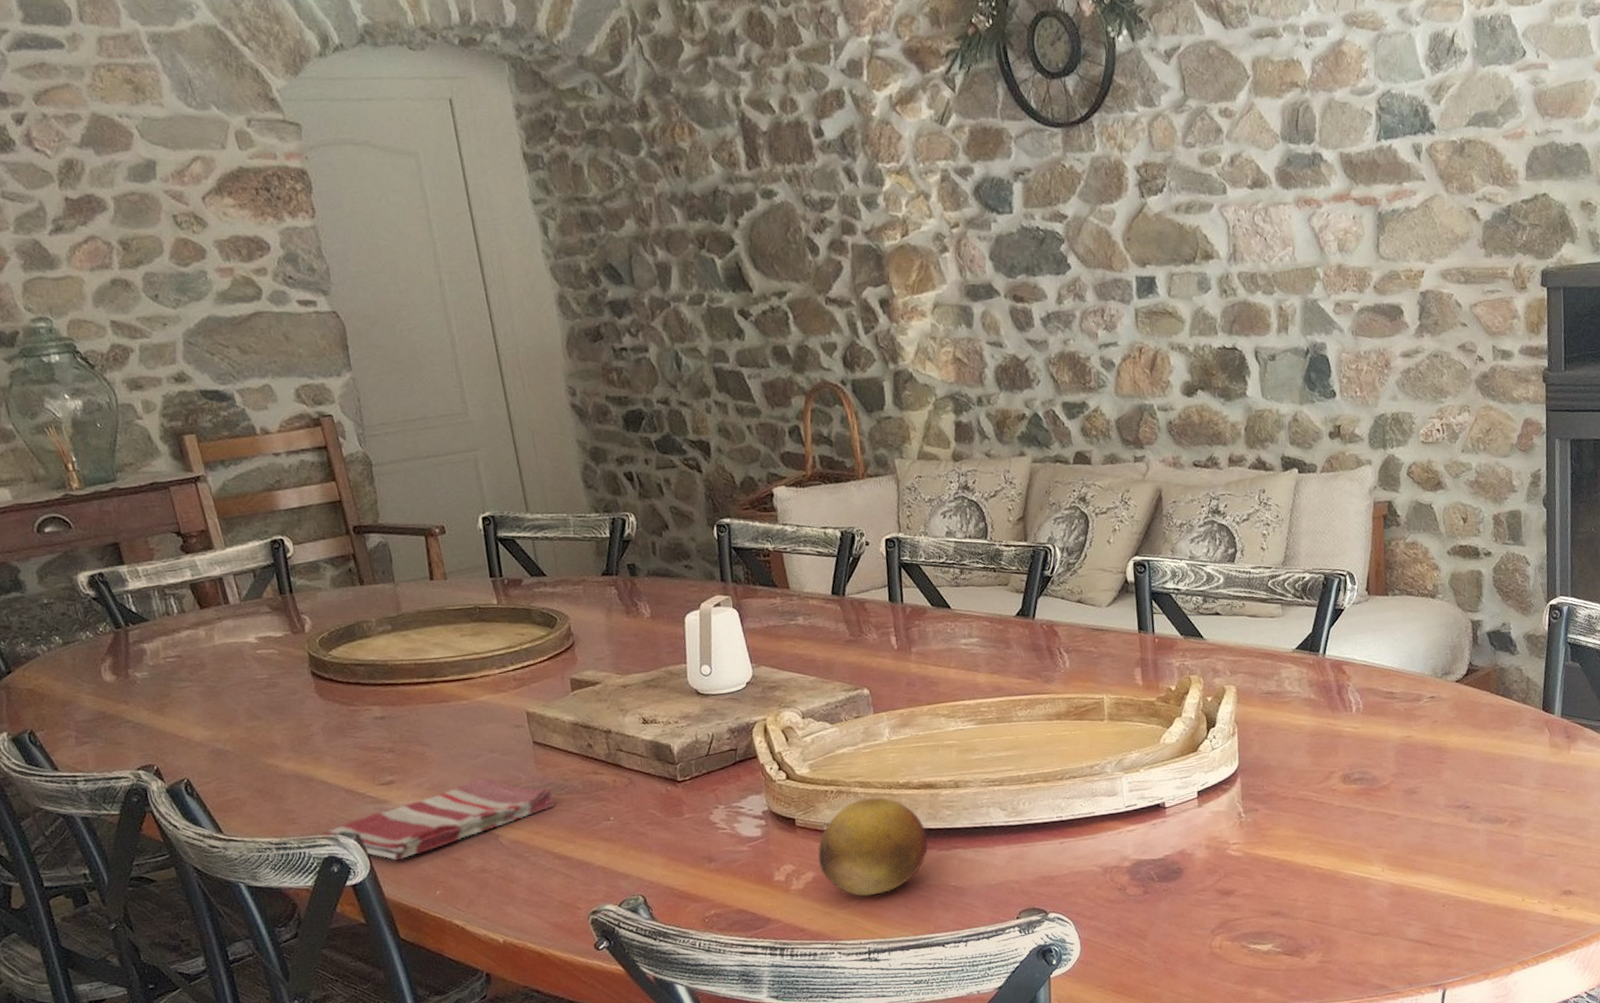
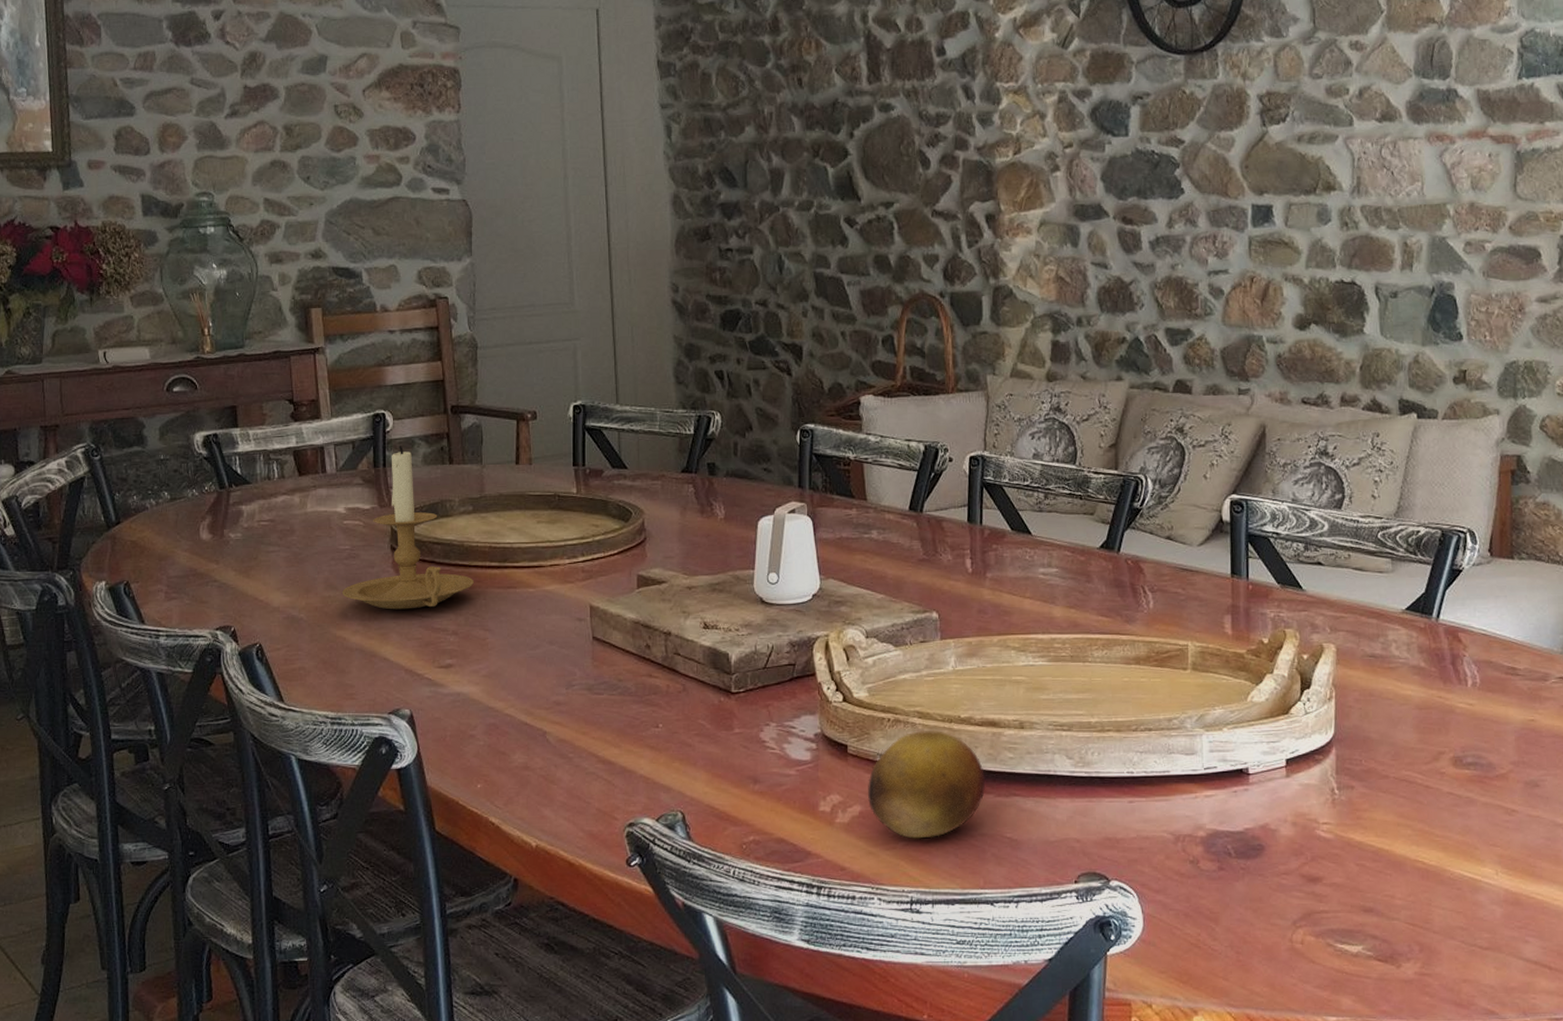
candle holder: none [267,570,404,734] -> present [342,446,474,610]
dish towel: present [321,776,556,861] -> none [375,669,606,748]

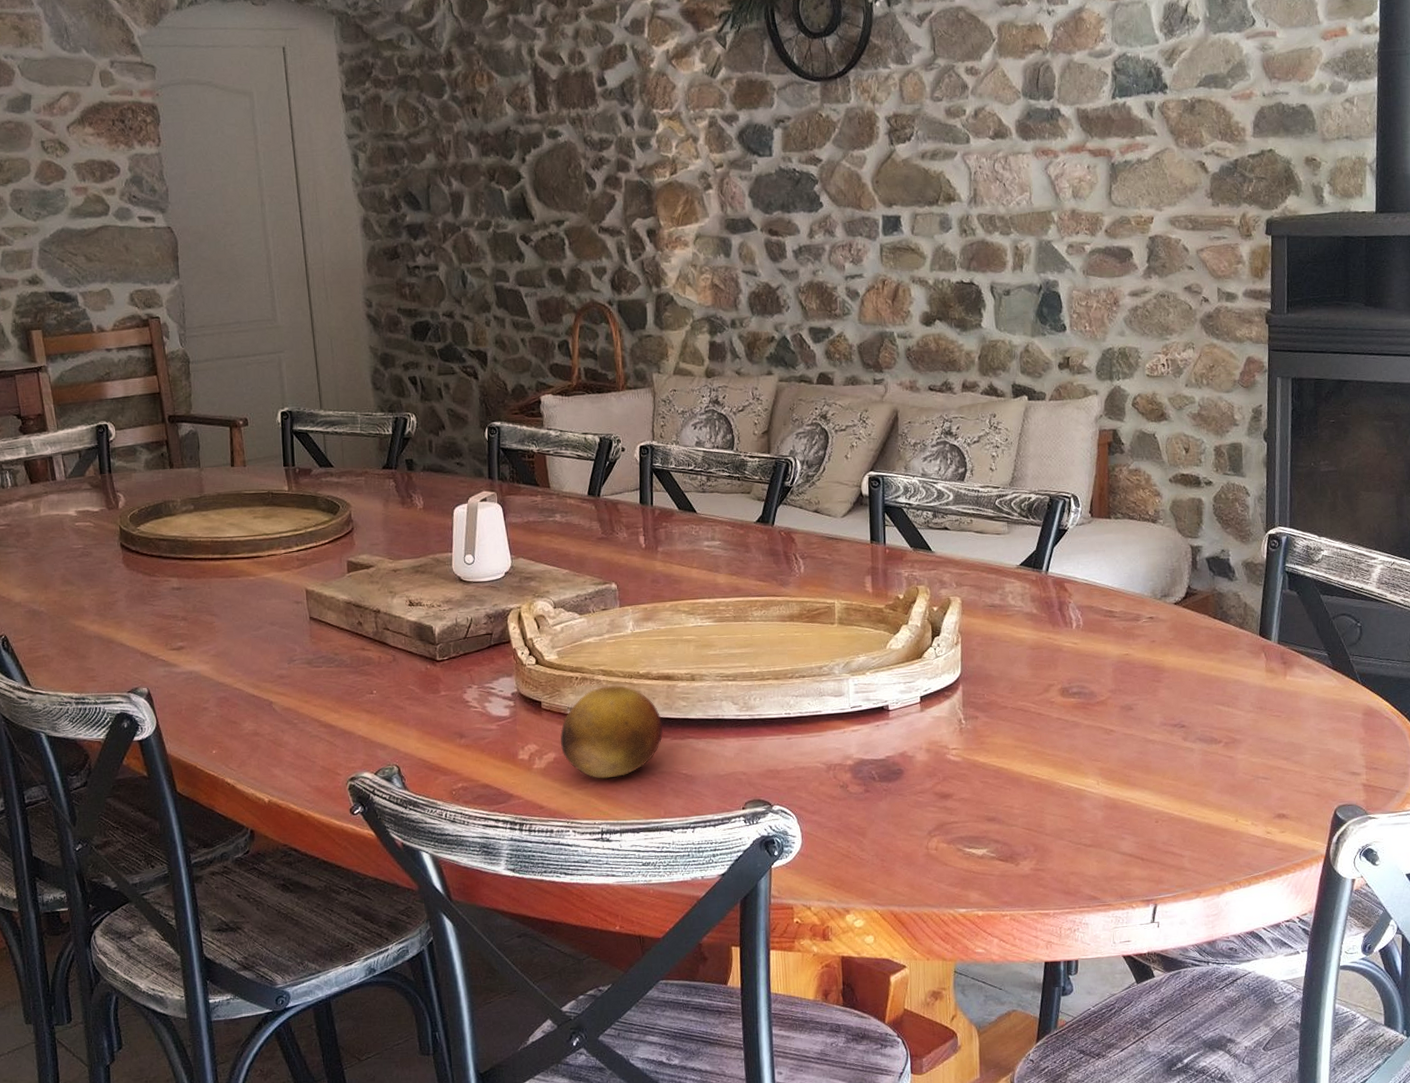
candle holder: present [342,446,474,610] -> none [78,453,199,601]

